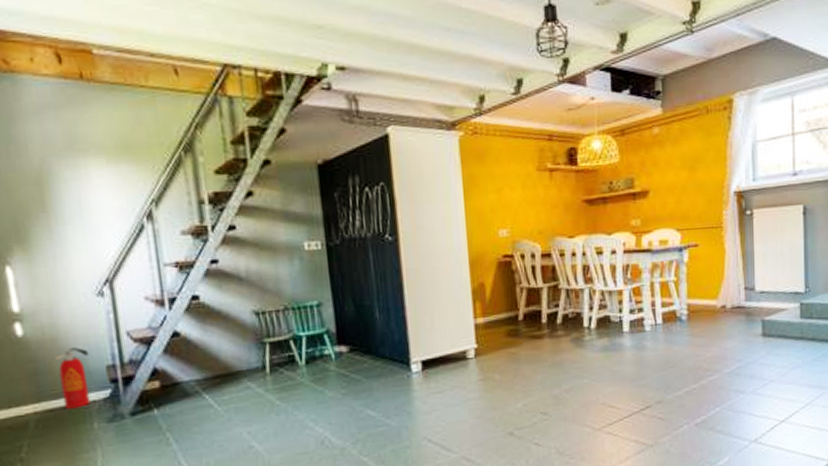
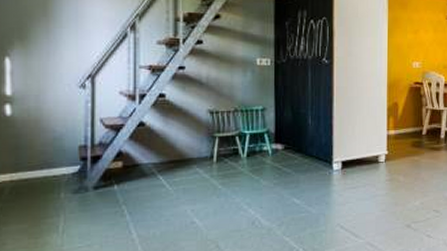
fire extinguisher: present [55,348,91,409] -> none [36,129,66,180]

